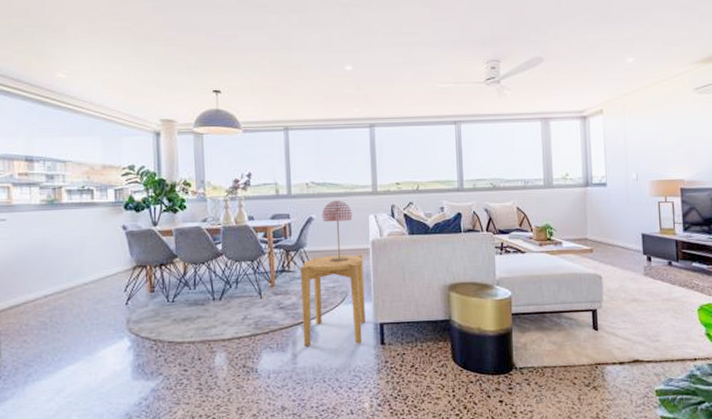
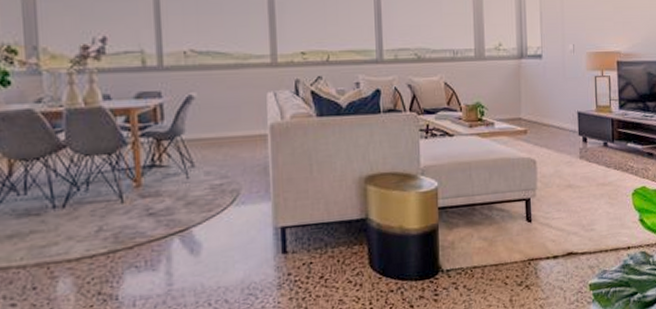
side table: present [301,255,365,347] -> none [177,142,263,262]
table lamp: present [321,200,352,261] -> none [205,73,245,152]

